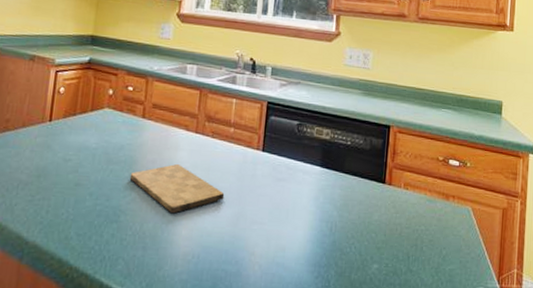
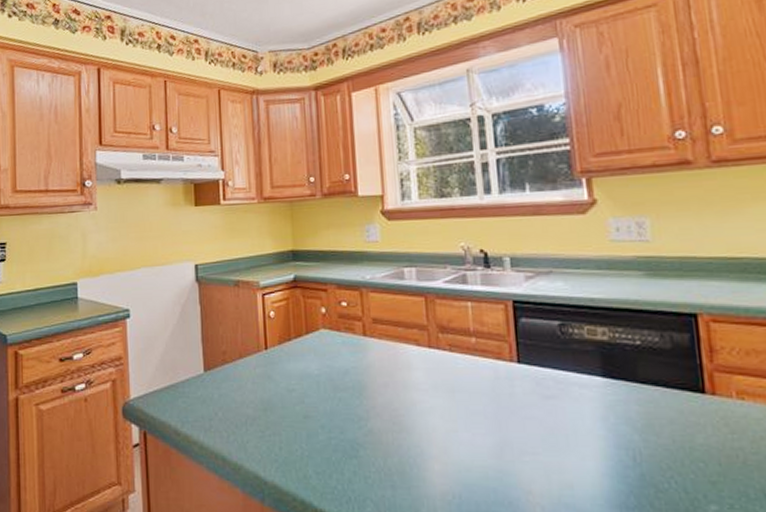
cutting board: present [129,164,225,214] -> none [361,387,479,446]

